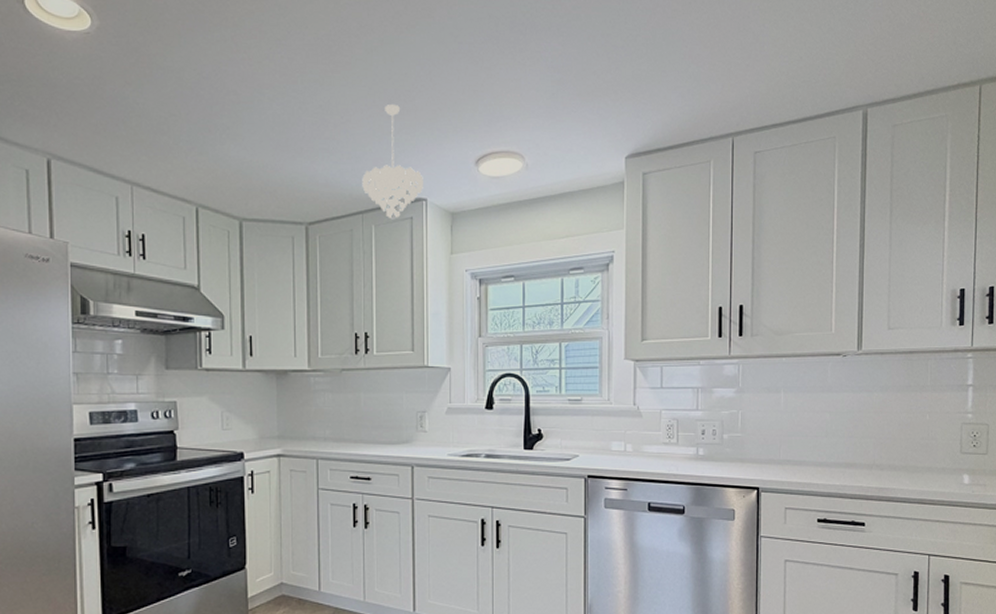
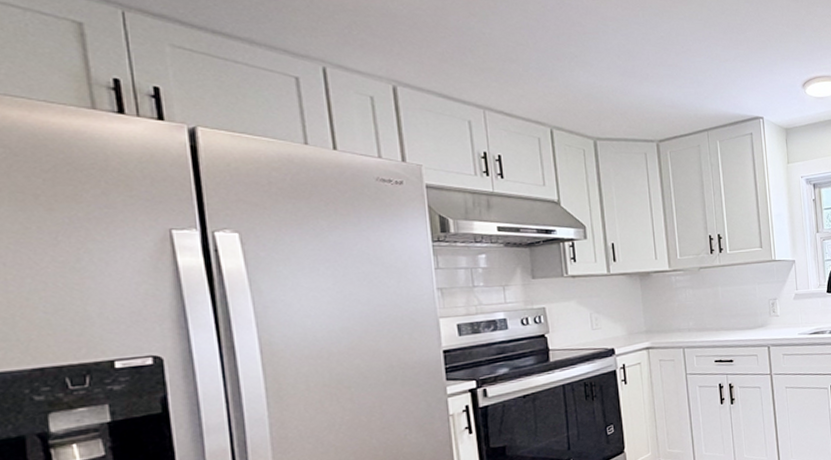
pendant light: present [362,103,423,220] -> none [705,35,760,135]

